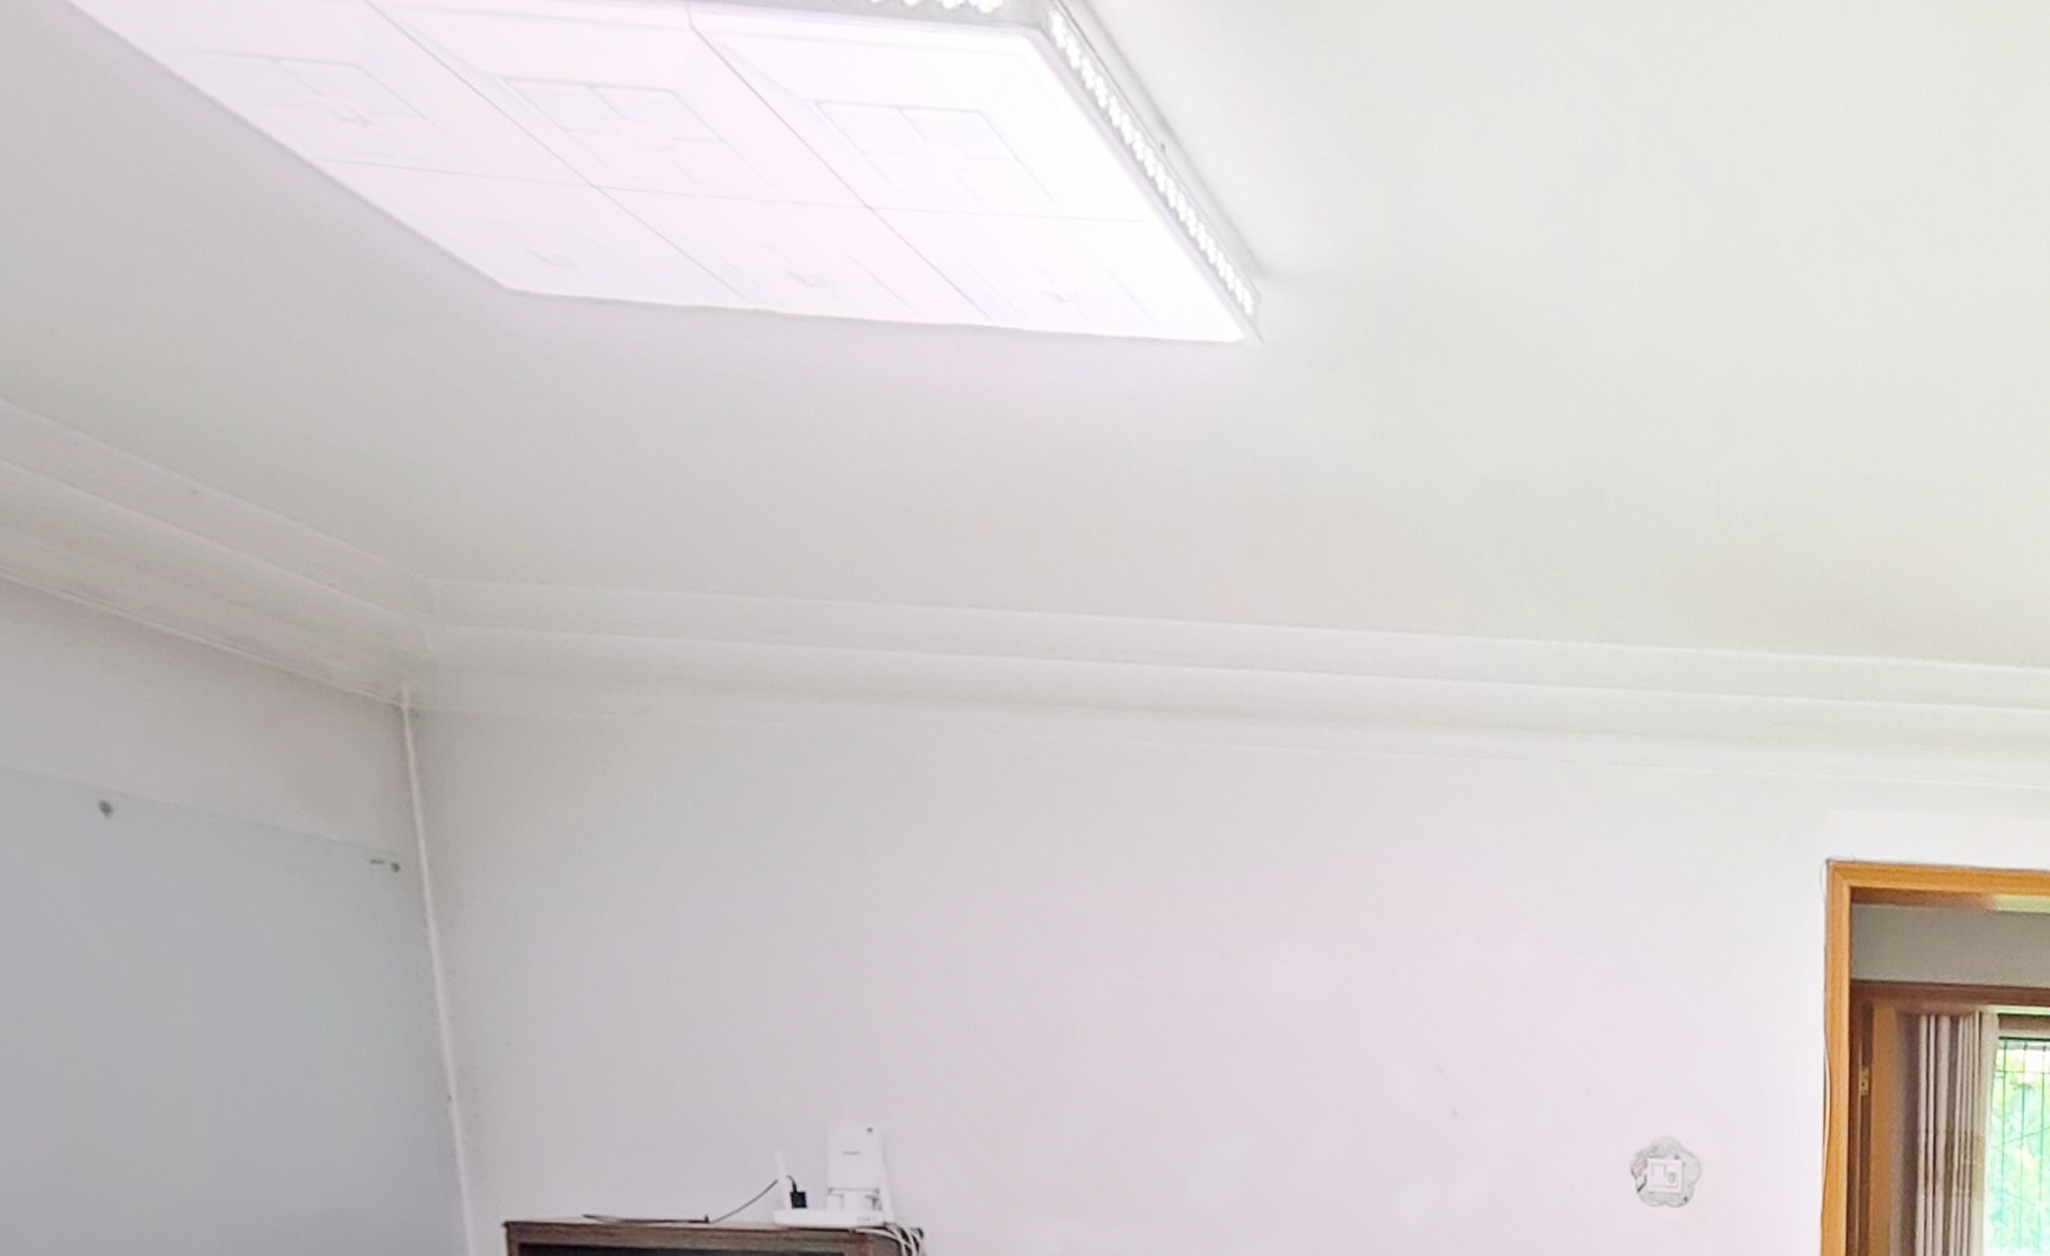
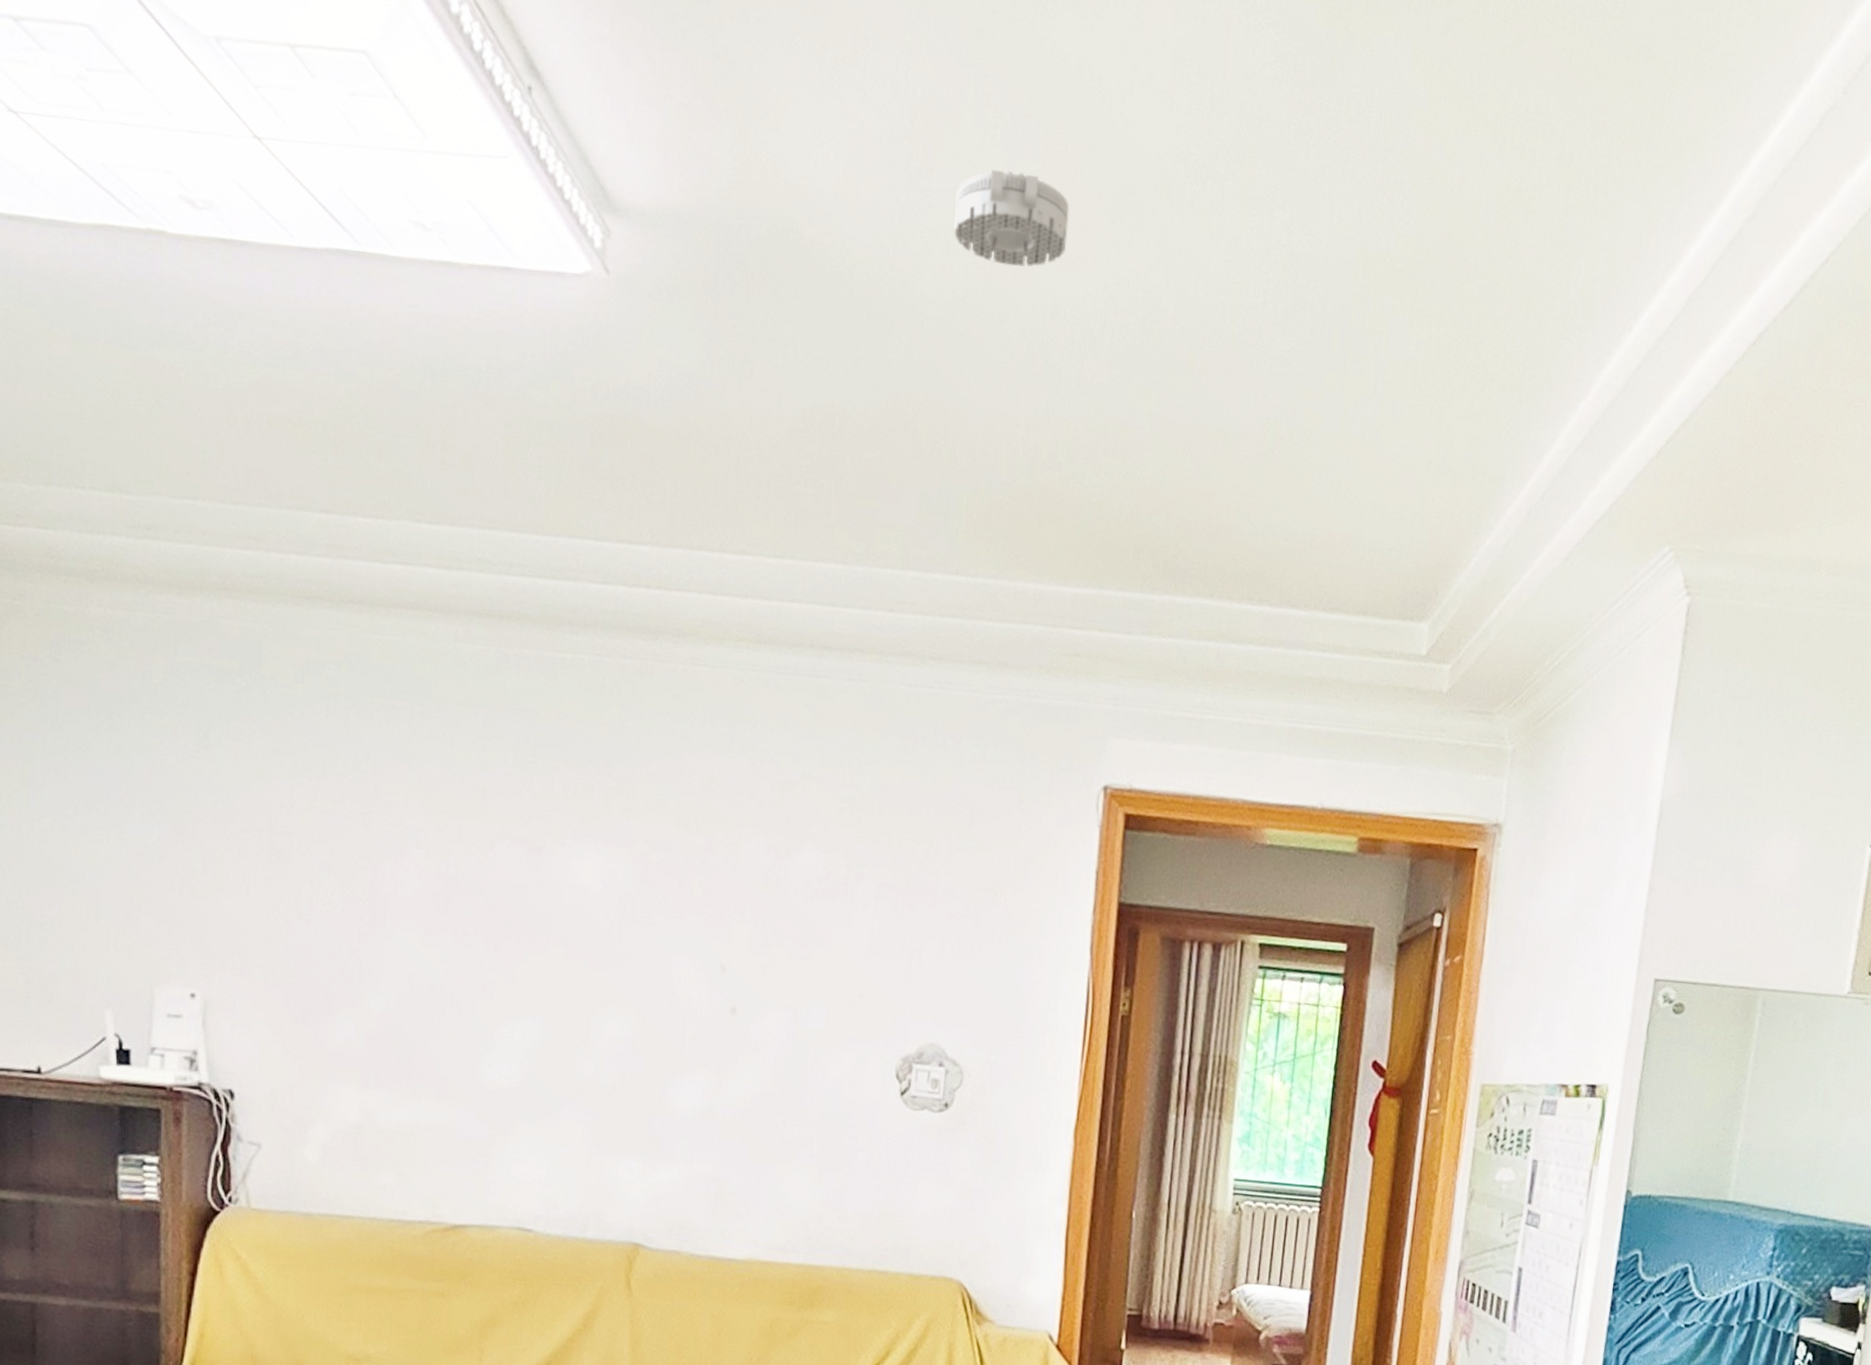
smoke detector: none [1627,218,1747,320] -> present [954,169,1070,267]

